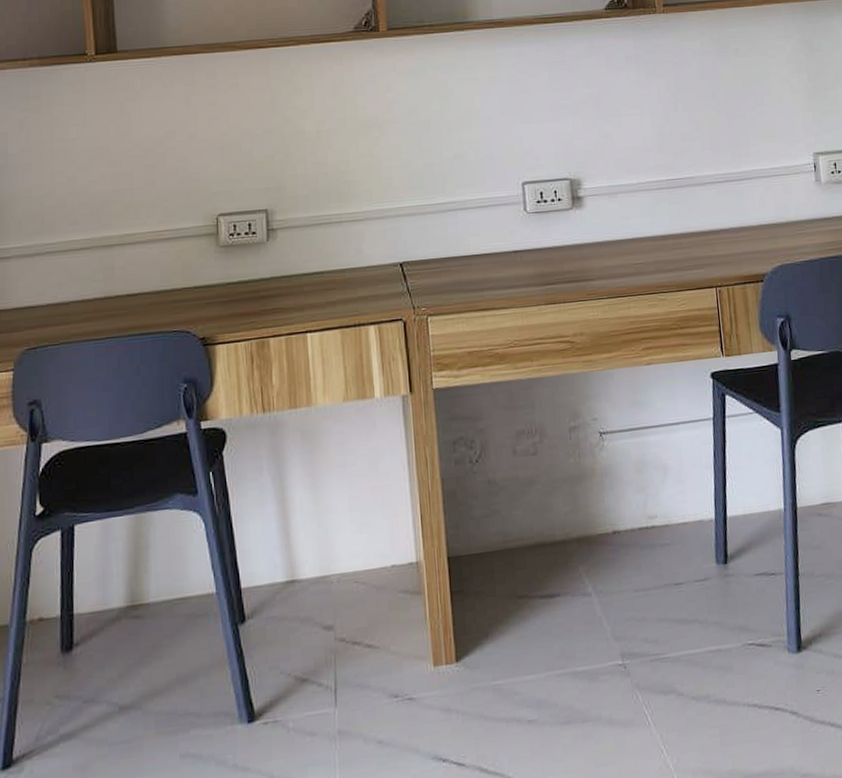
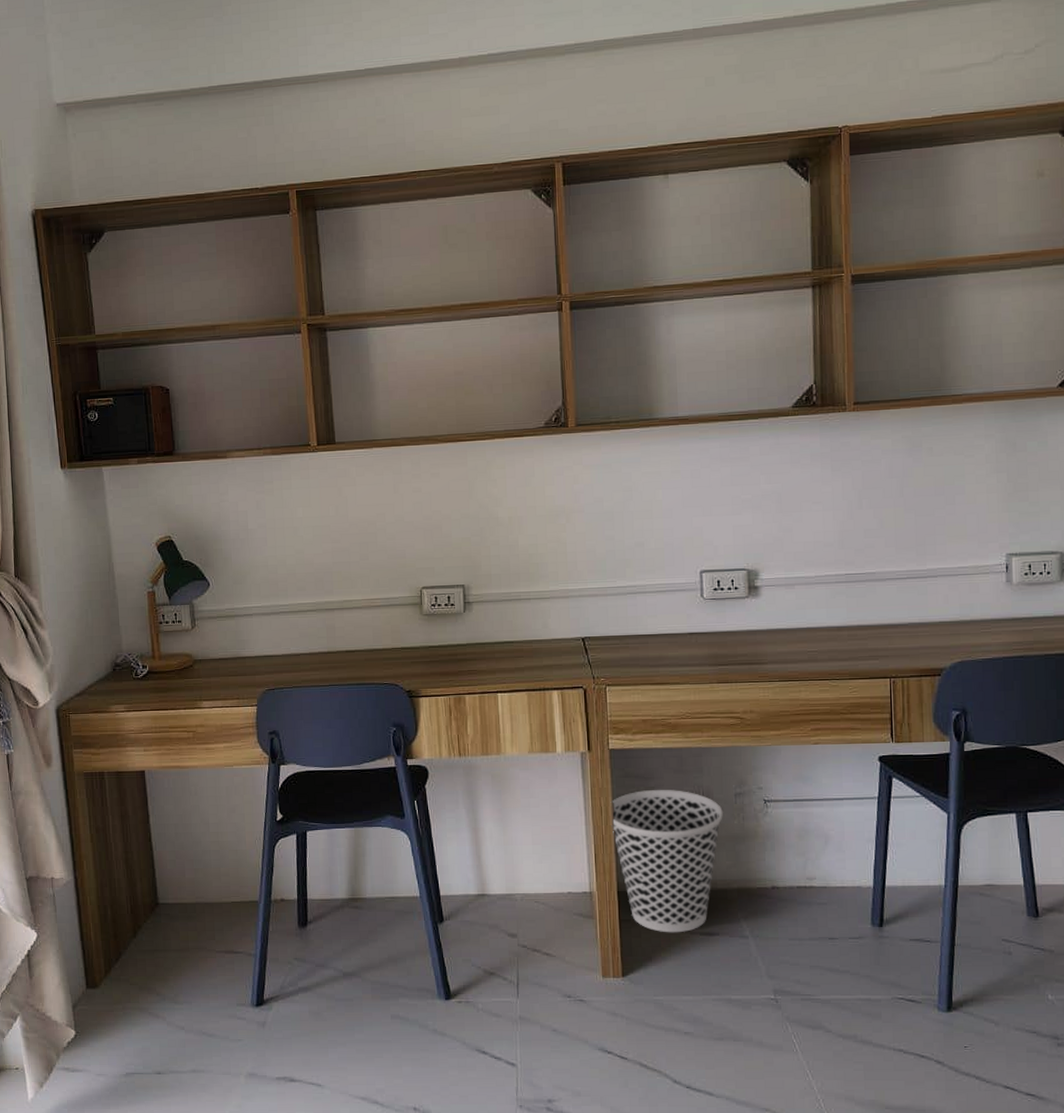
wastebasket: none [436,429,558,601] -> present [610,789,723,933]

